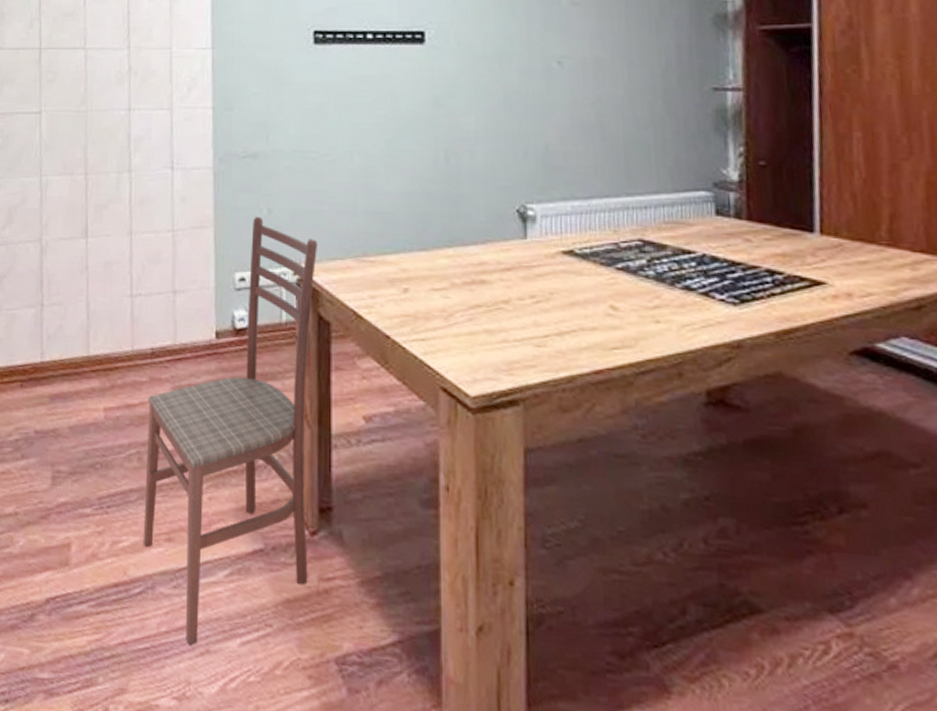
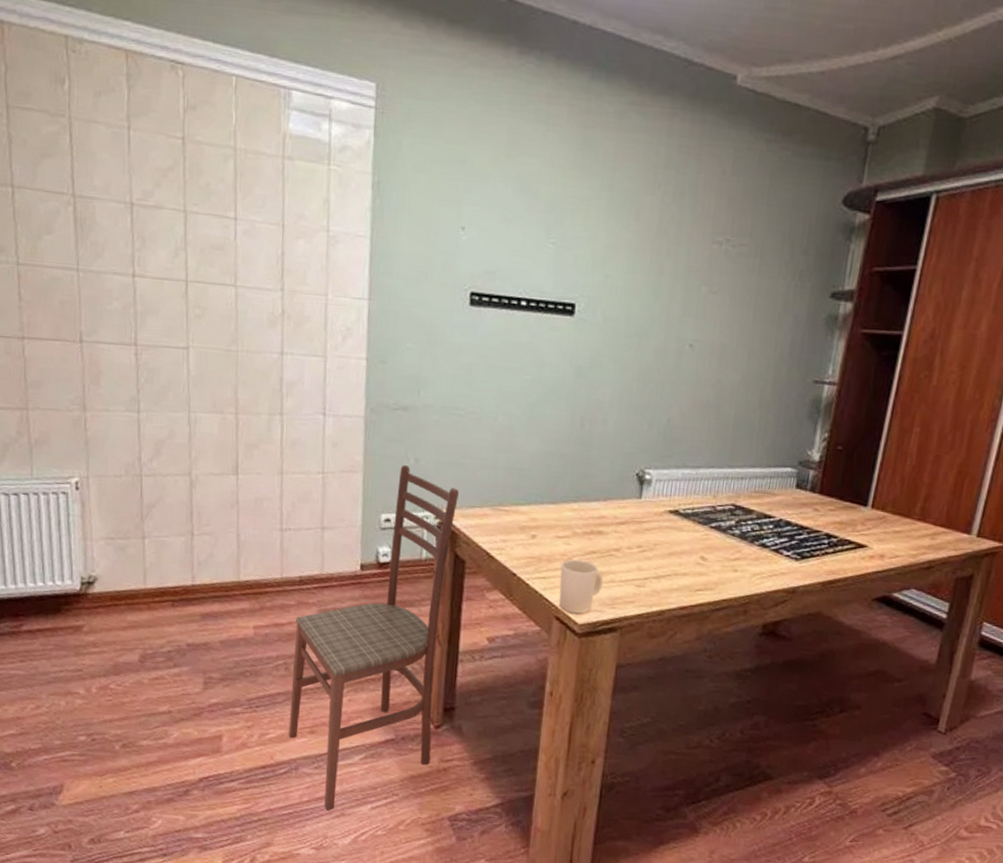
mug: none [441,315,494,384] -> present [559,559,604,614]

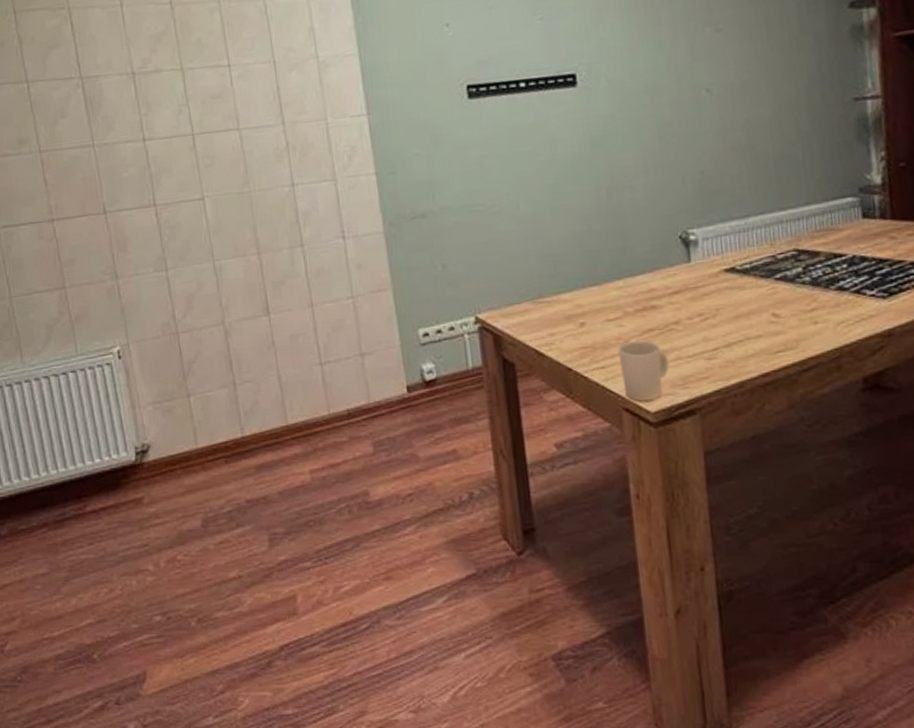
dining chair: present [288,464,459,810] -> none [350,273,520,665]

